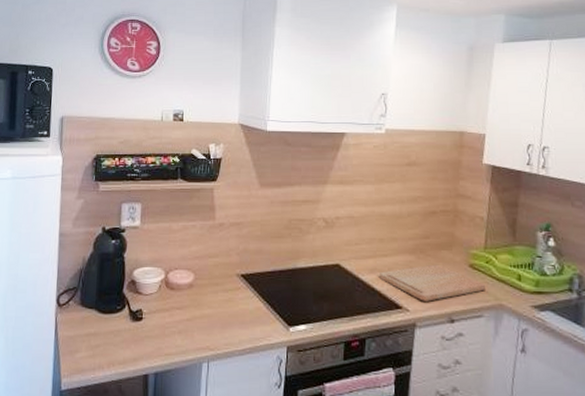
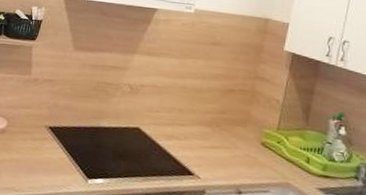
cutting board: present [378,264,485,302] -> none [175,138,274,172]

